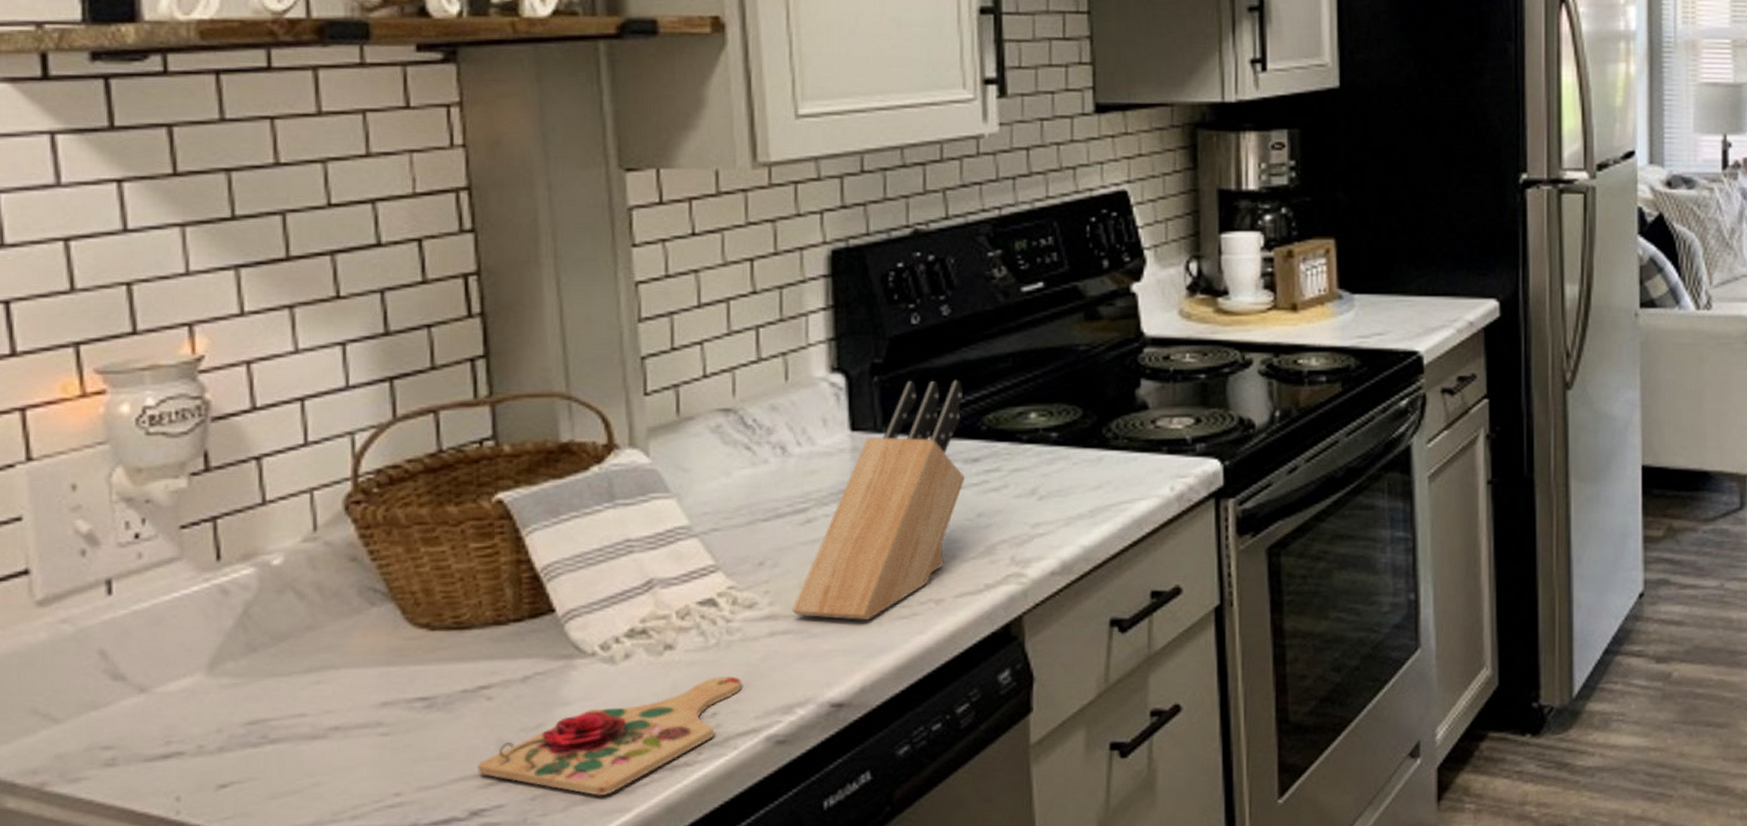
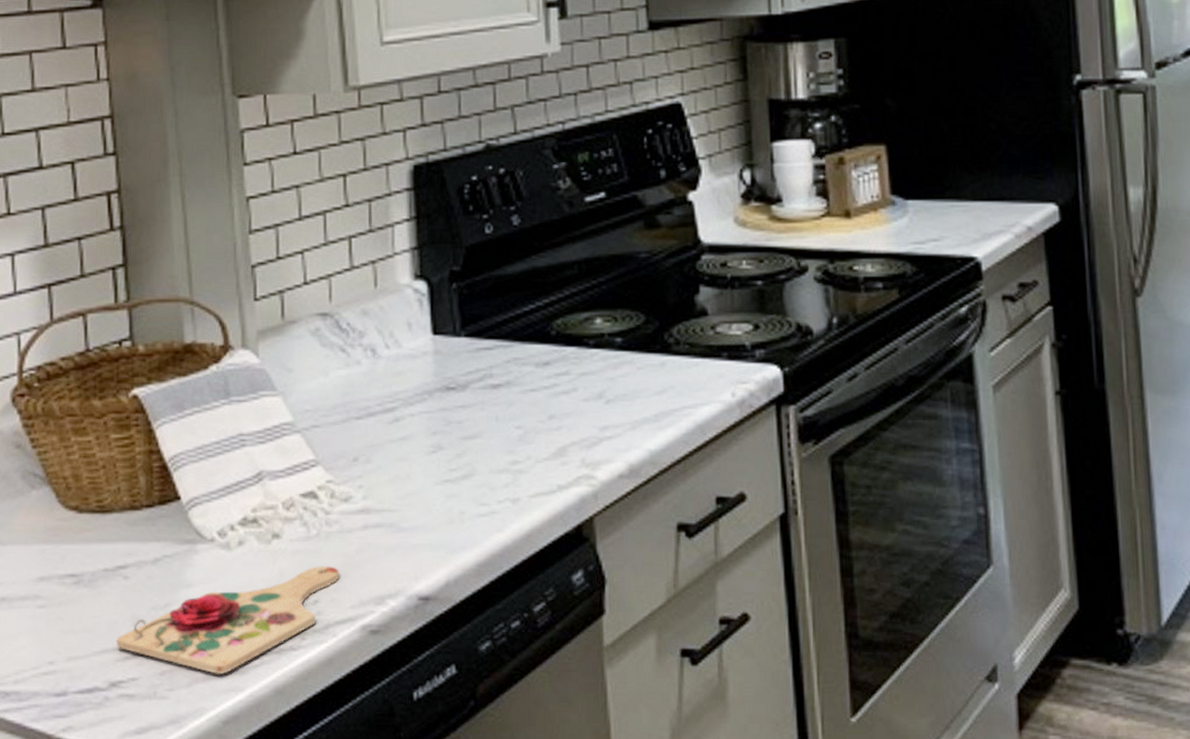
knife block: present [791,380,965,620] -> none [382,286,537,516]

